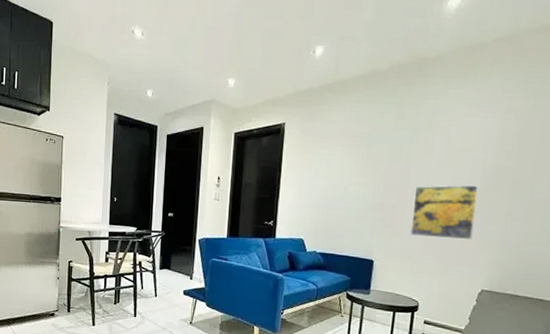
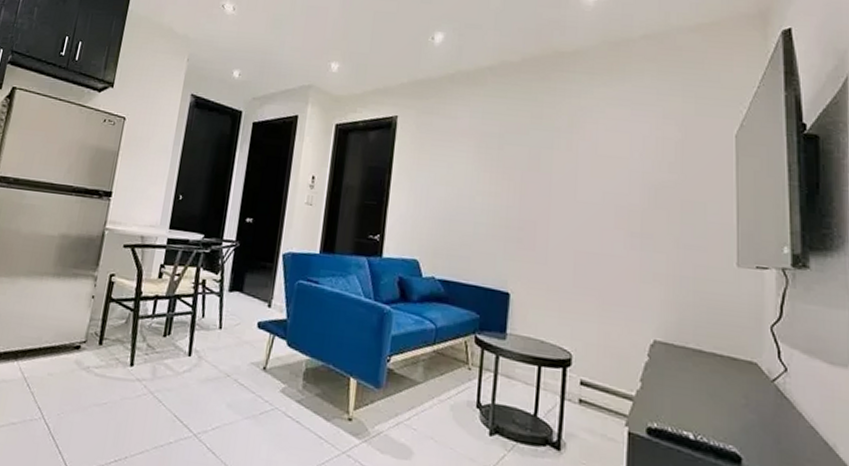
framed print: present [409,185,478,241] -> none [554,200,638,273]

